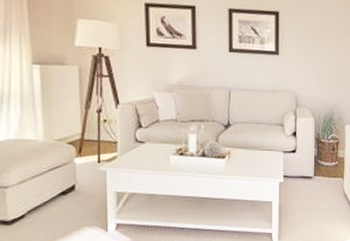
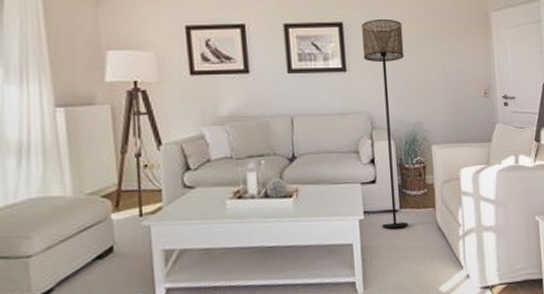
floor lamp: none [294,11,330,192] -> present [362,18,408,229]

